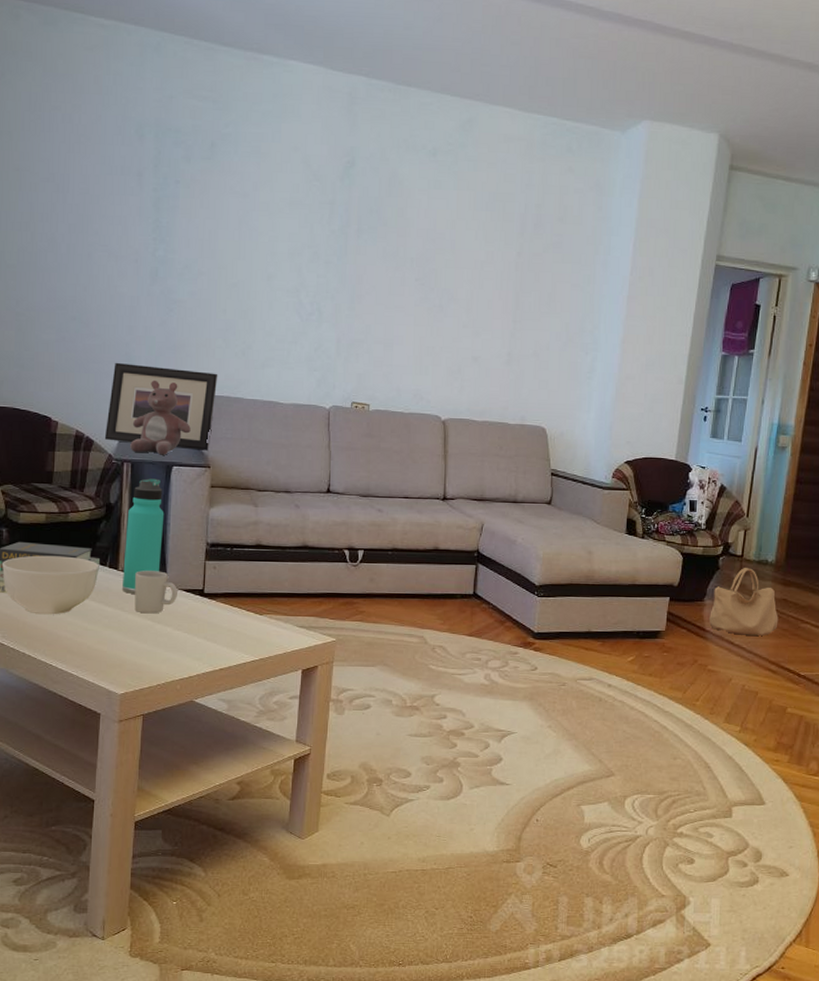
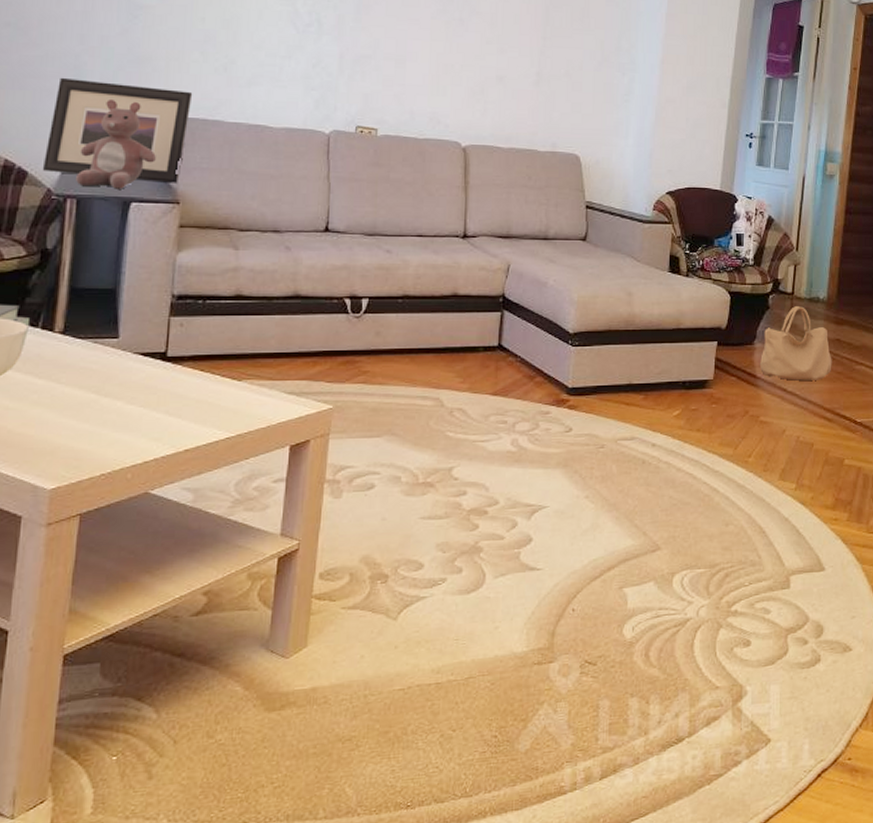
thermos bottle: present [121,478,165,594] -> none [57,217,118,361]
mug: present [134,570,177,614] -> none [74,331,132,385]

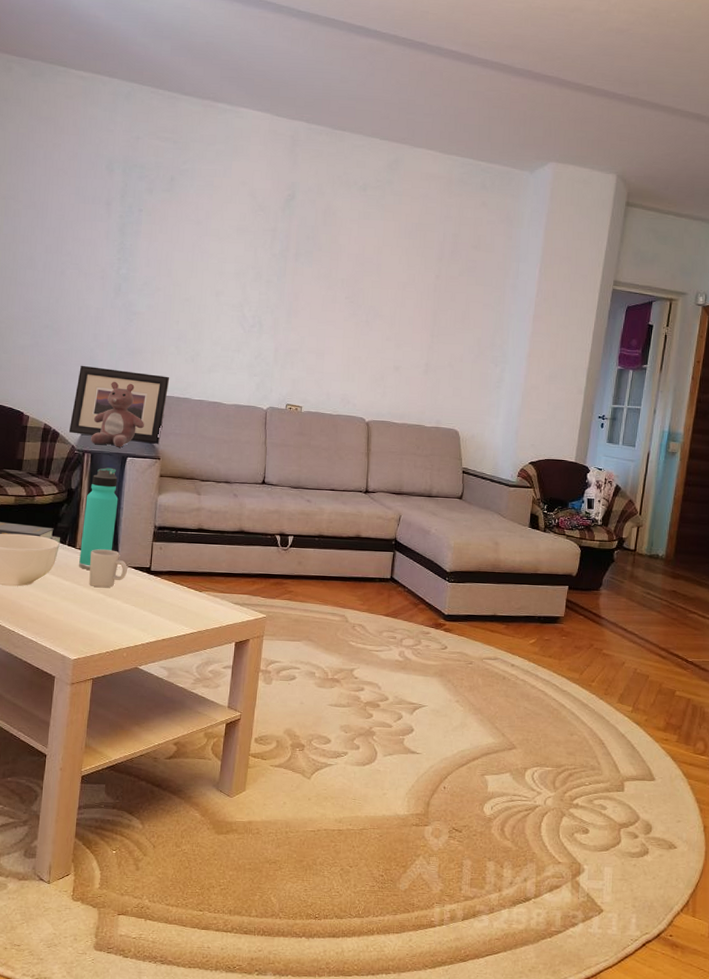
thermos bottle: none [57,217,118,361] -> present [78,467,119,570]
mug: none [74,331,132,385] -> present [89,549,127,588]
handbag: present [759,306,832,381] -> none [604,561,668,624]

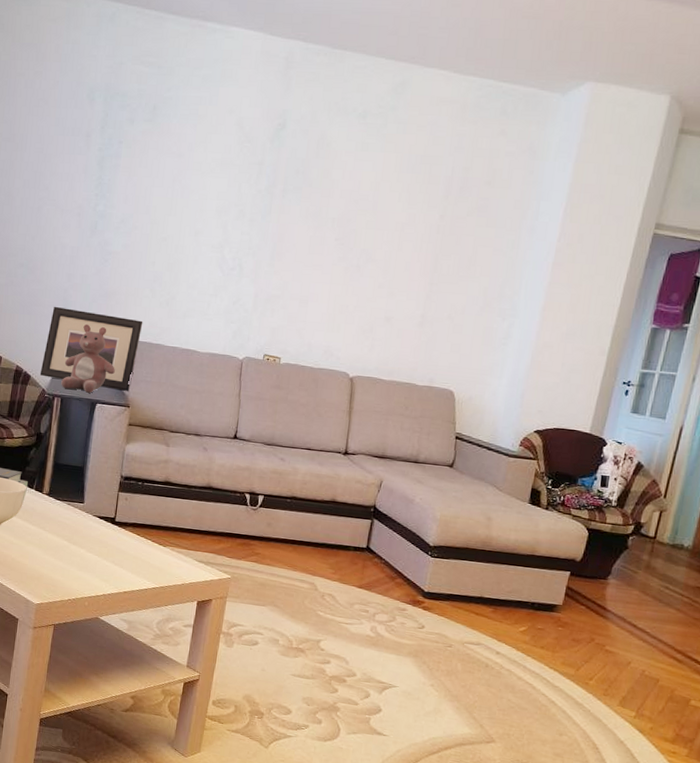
thermos bottle: present [78,467,119,570] -> none [44,413,86,516]
mug: present [89,549,127,588] -> none [54,495,92,536]

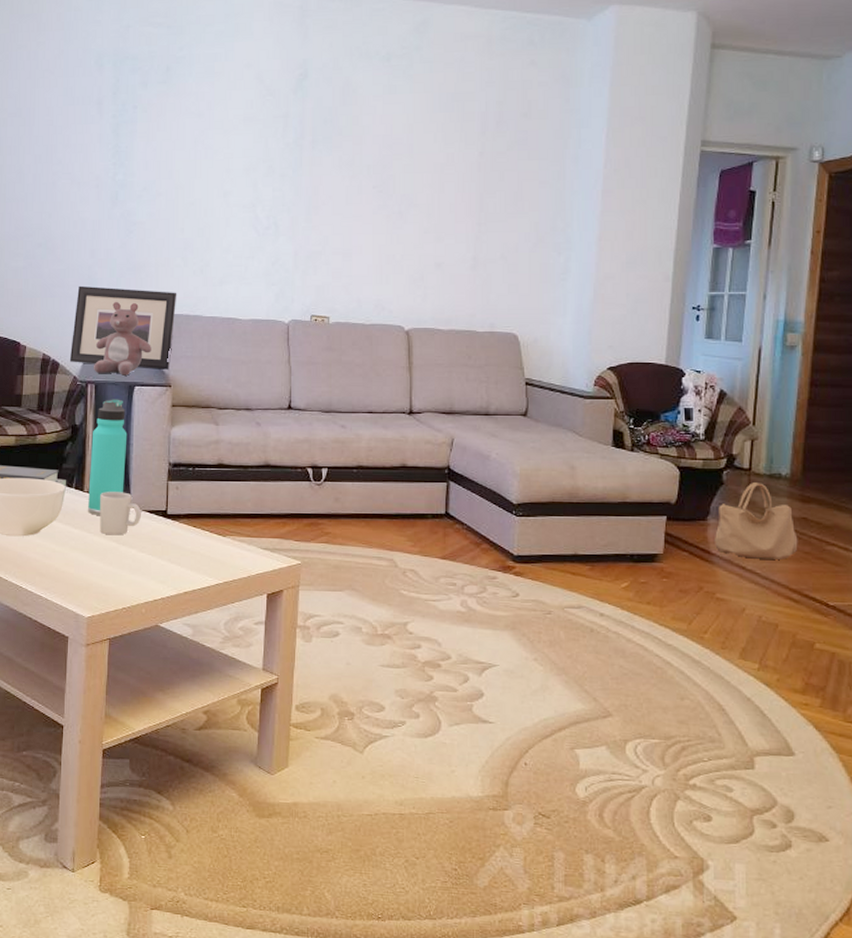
thermos bottle: none [44,413,86,516] -> present [87,399,128,515]
mug: none [54,495,92,536] -> present [100,492,141,536]
handbag: none [610,550,690,623] -> present [714,483,798,560]

